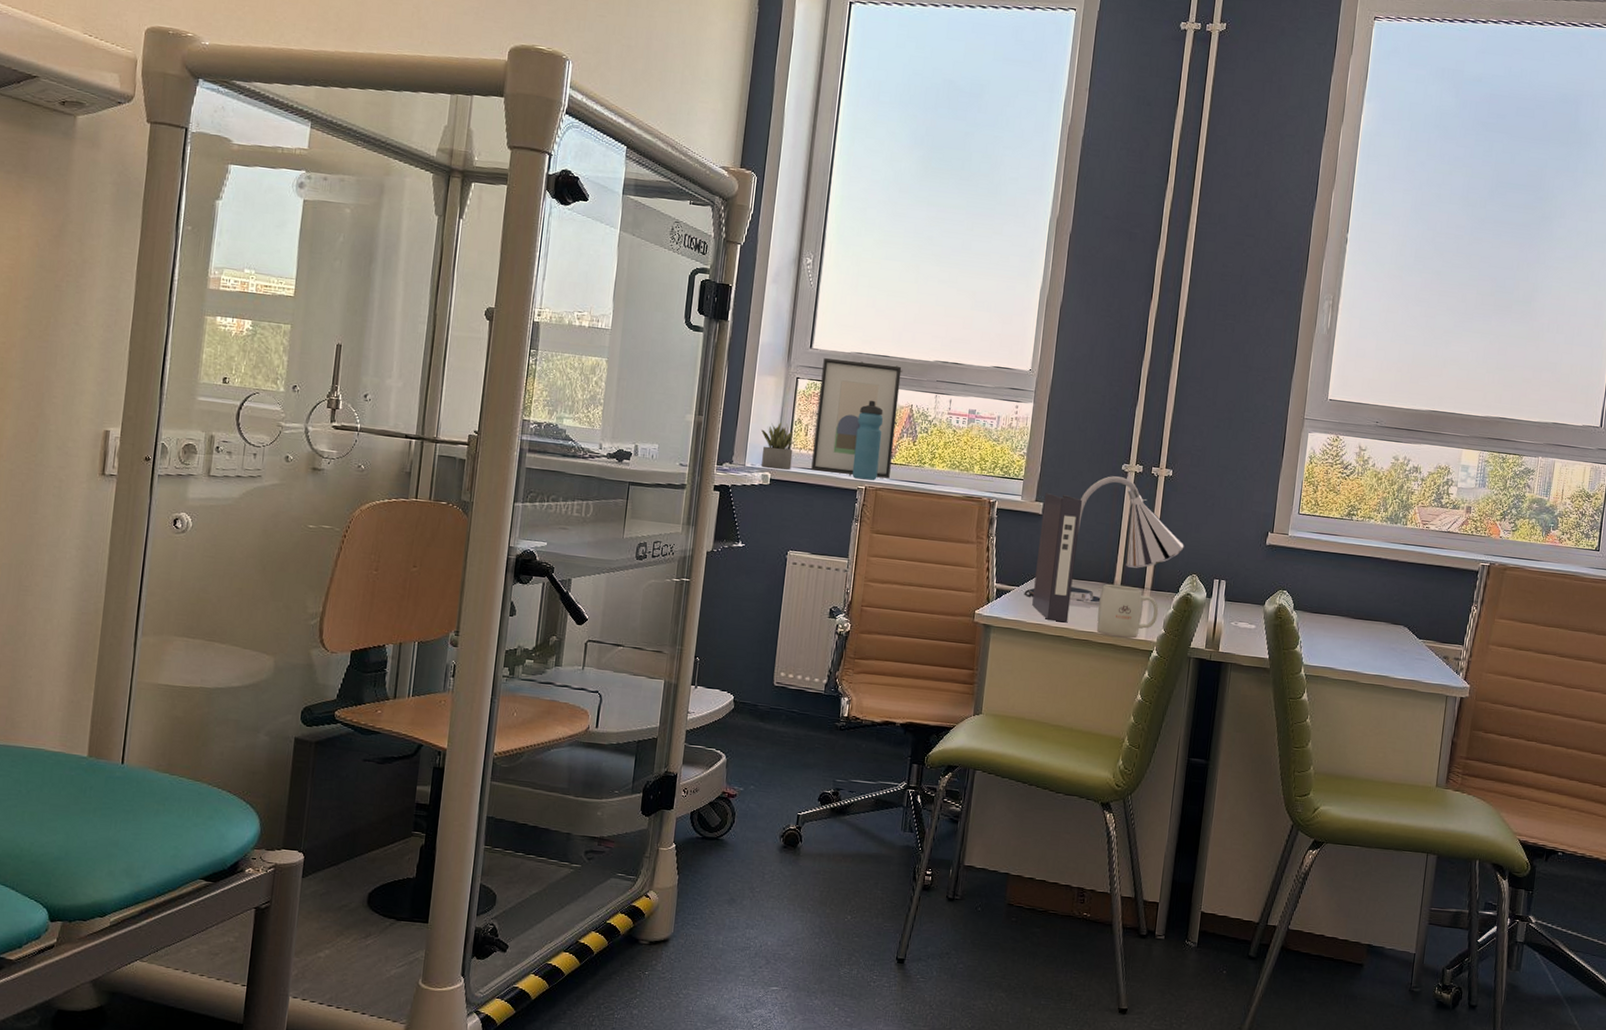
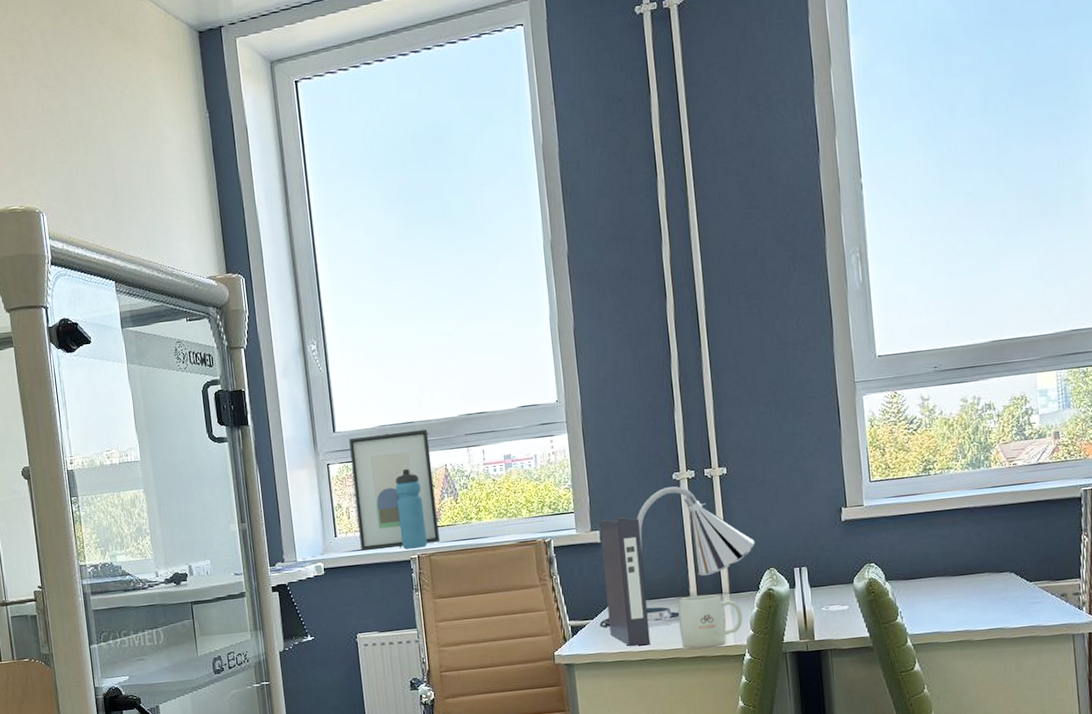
succulent plant: present [761,421,796,471] -> none [304,511,342,560]

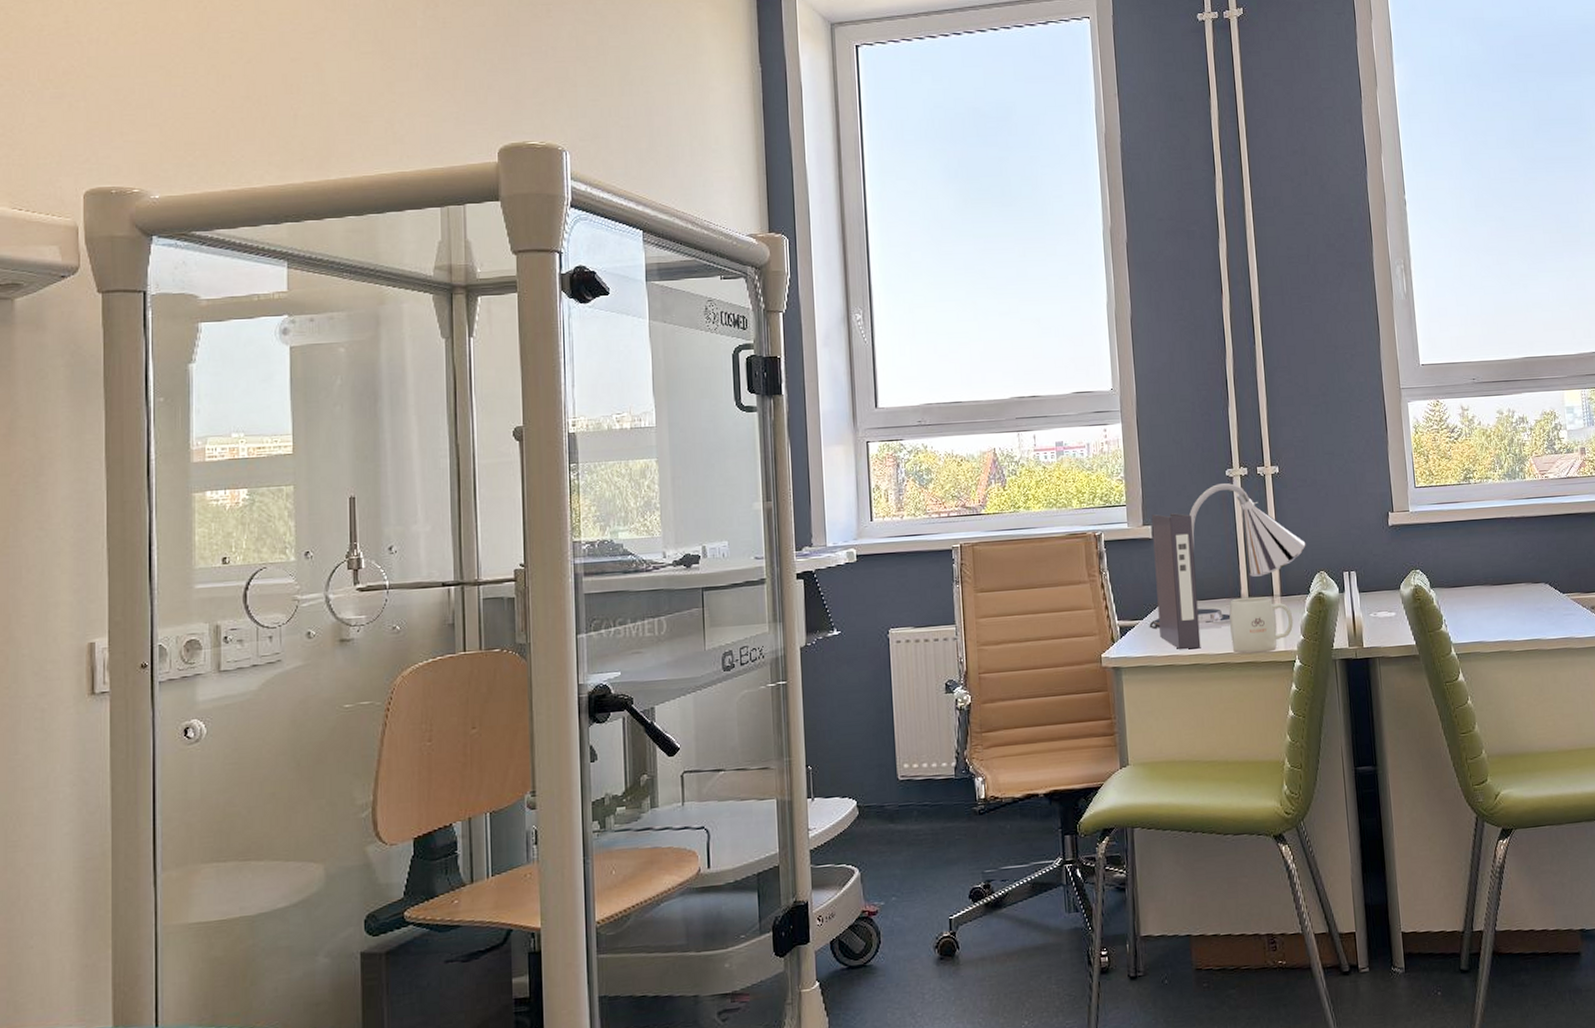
picture frame: present [349,429,440,552] -> none [892,410,984,538]
water bottle: present [395,468,428,550] -> none [939,451,971,538]

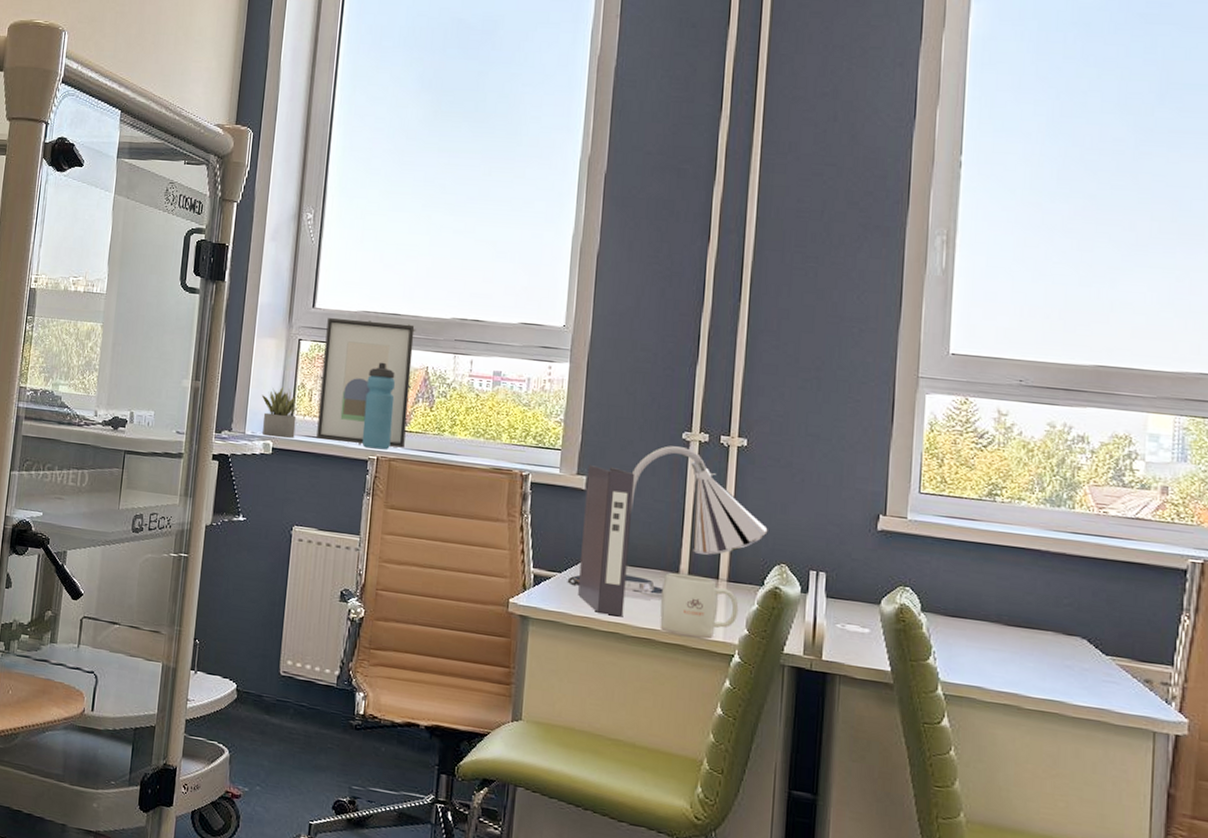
succulent plant: none [837,492,877,545] -> present [261,386,299,439]
picture frame: none [892,410,984,538] -> present [316,318,416,448]
water bottle: none [939,451,971,538] -> present [361,362,395,450]

